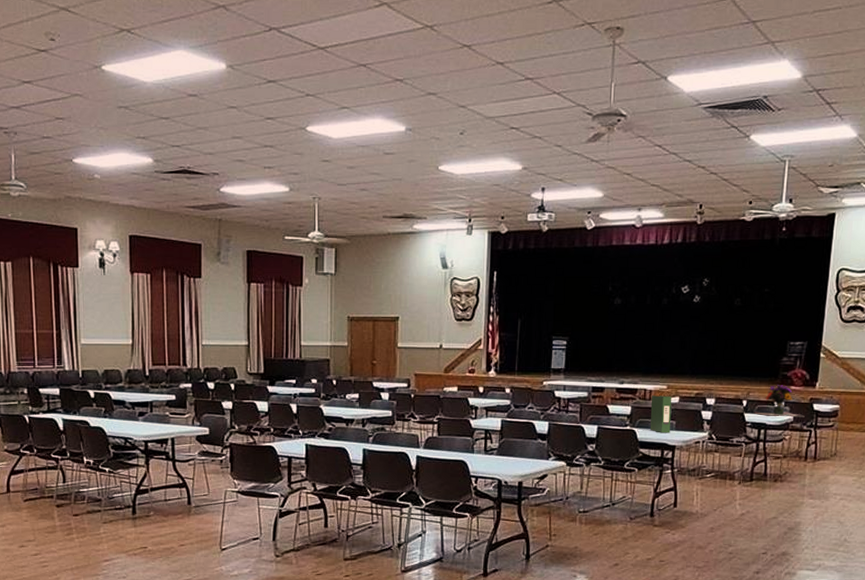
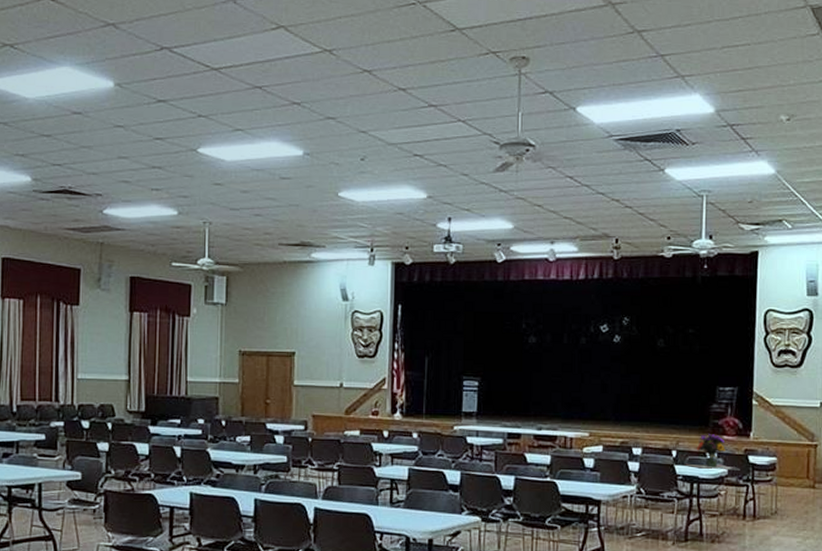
binder: present [650,395,672,433] -> none [572,443,595,486]

